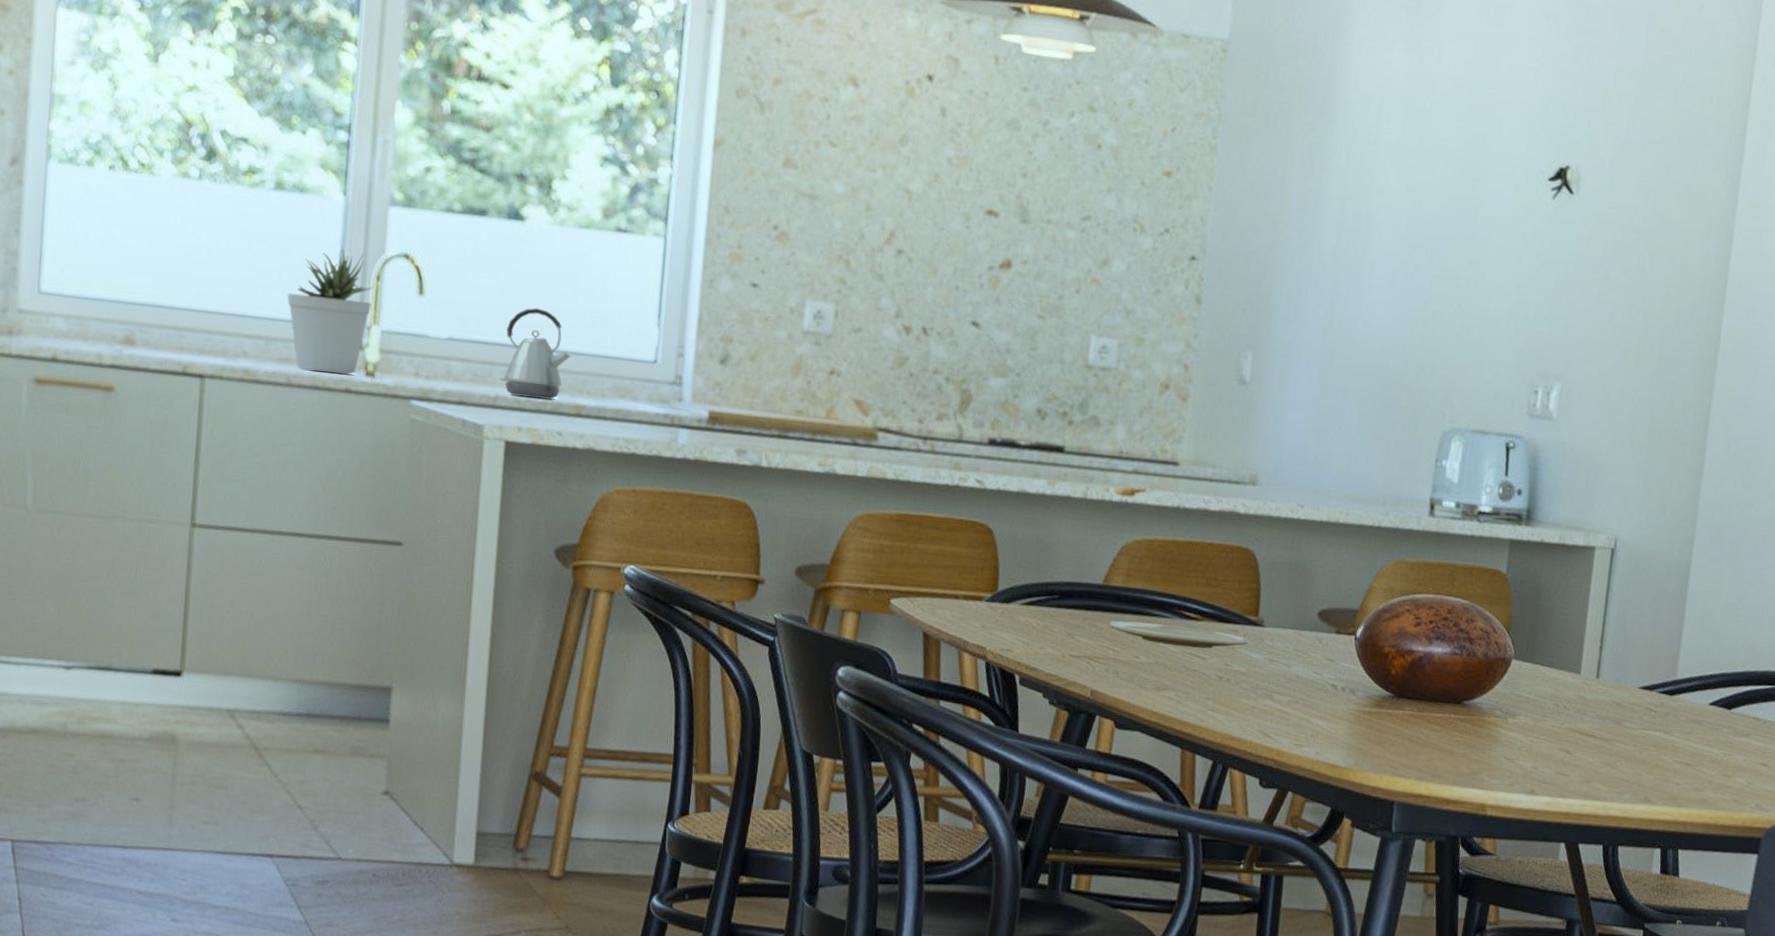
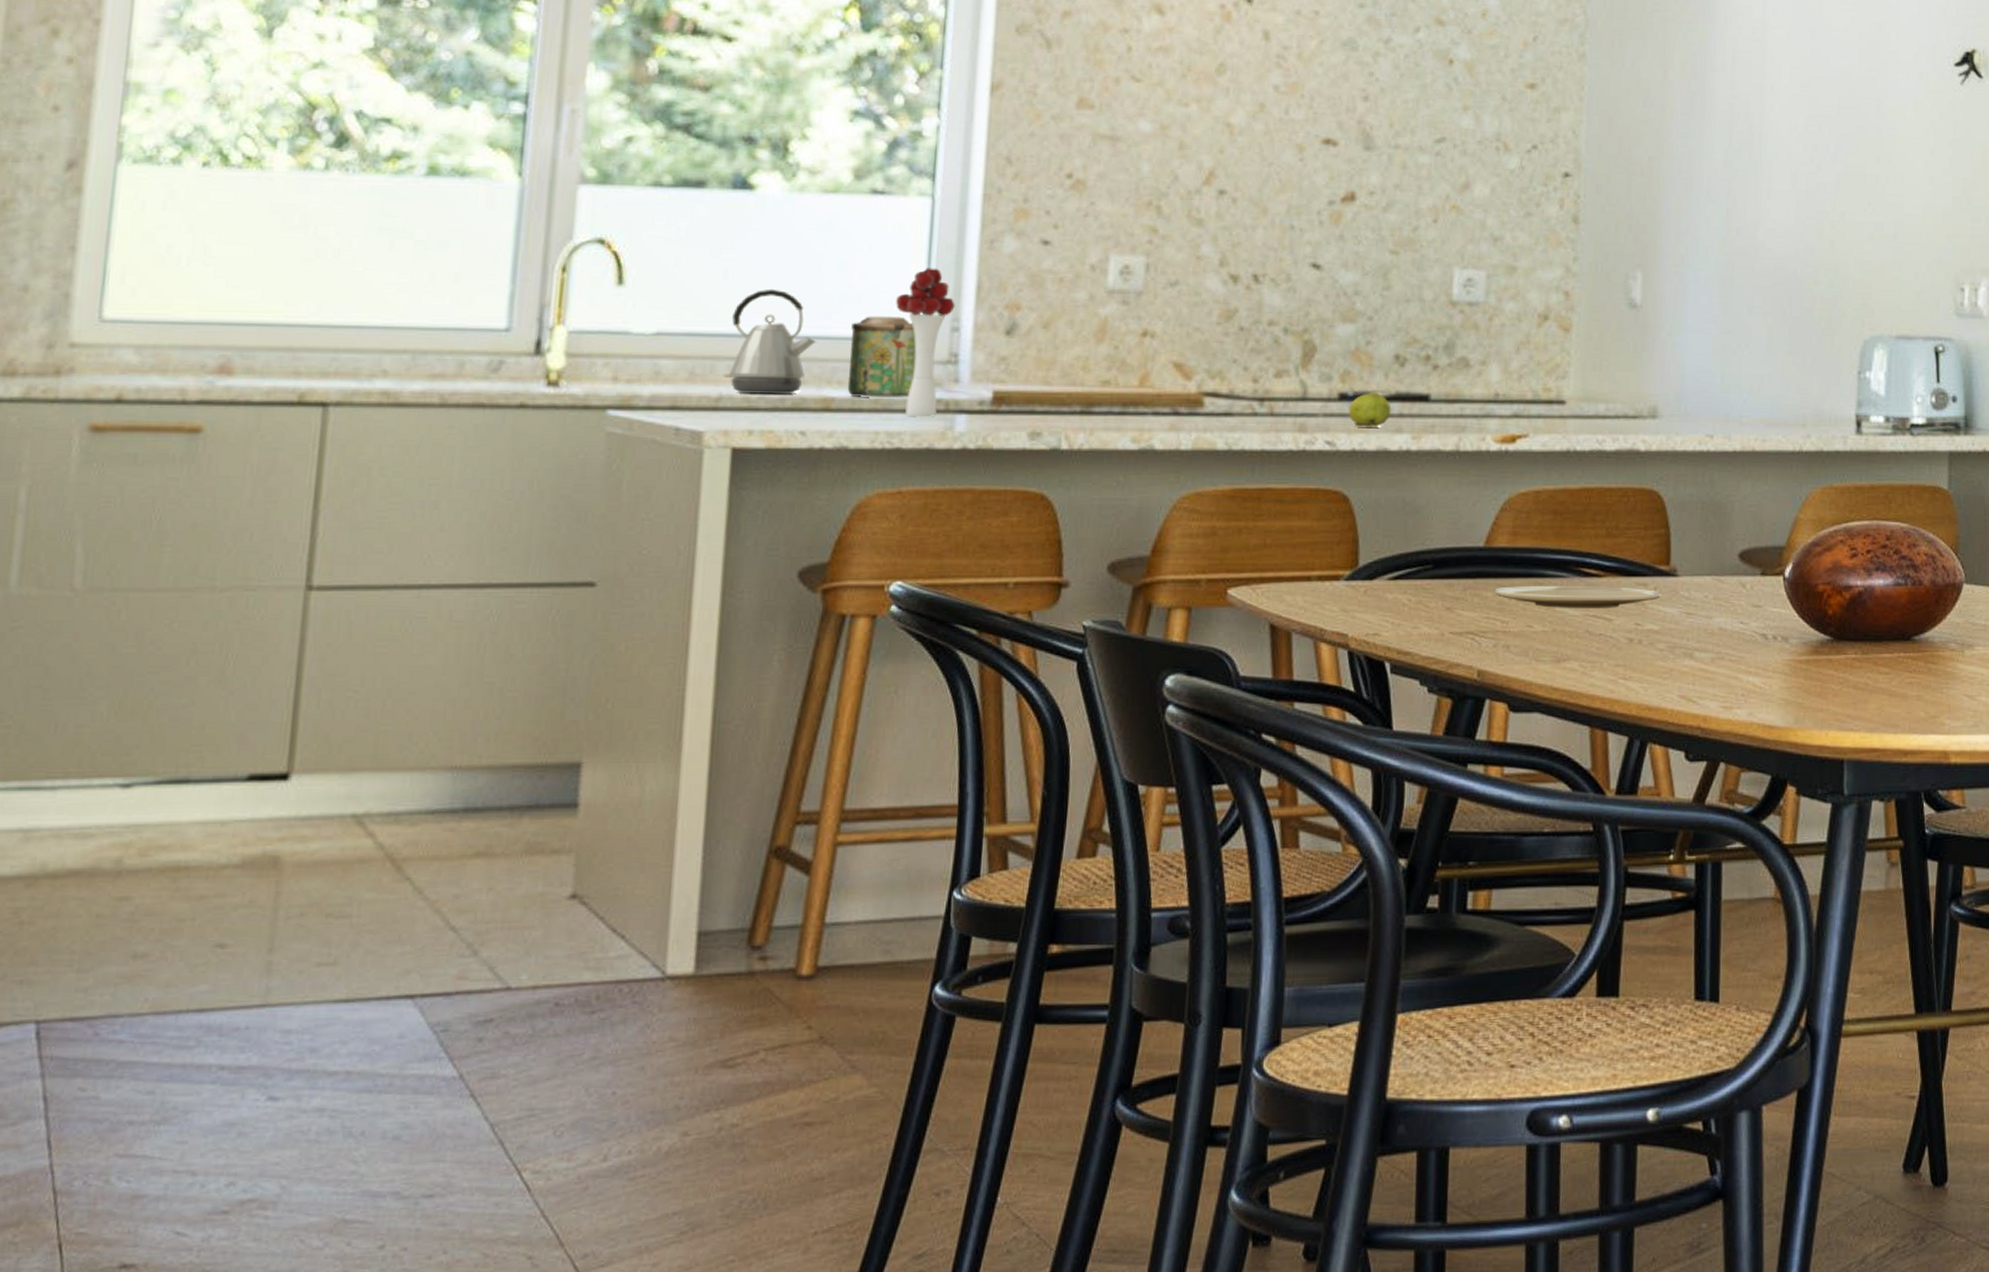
potted plant: present [287,246,374,374] -> none [442,236,558,387]
canister: none [594,338,650,411] -> present [847,316,917,398]
flower bouquet: none [634,300,681,430] -> present [896,268,955,418]
fruit: none [996,440,1032,471] -> present [1349,392,1392,427]

